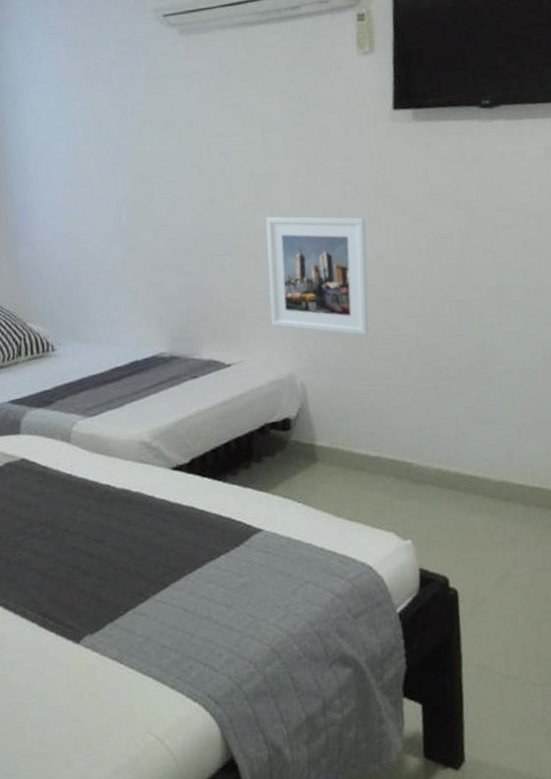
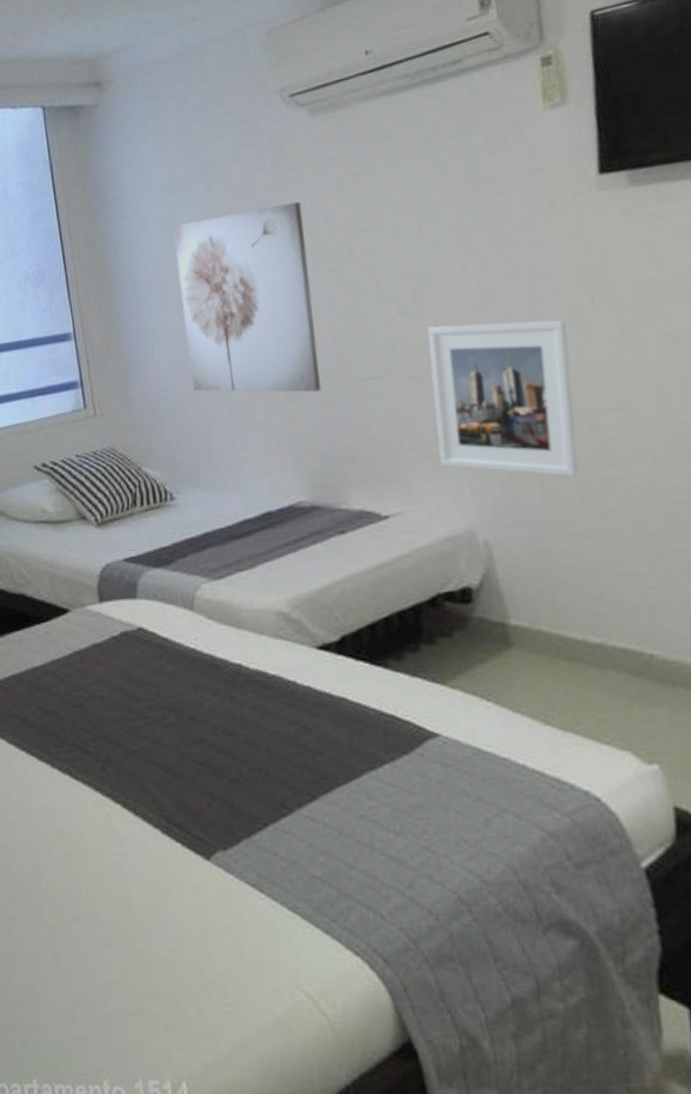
wall art: none [59,106,182,265] -> present [173,201,321,393]

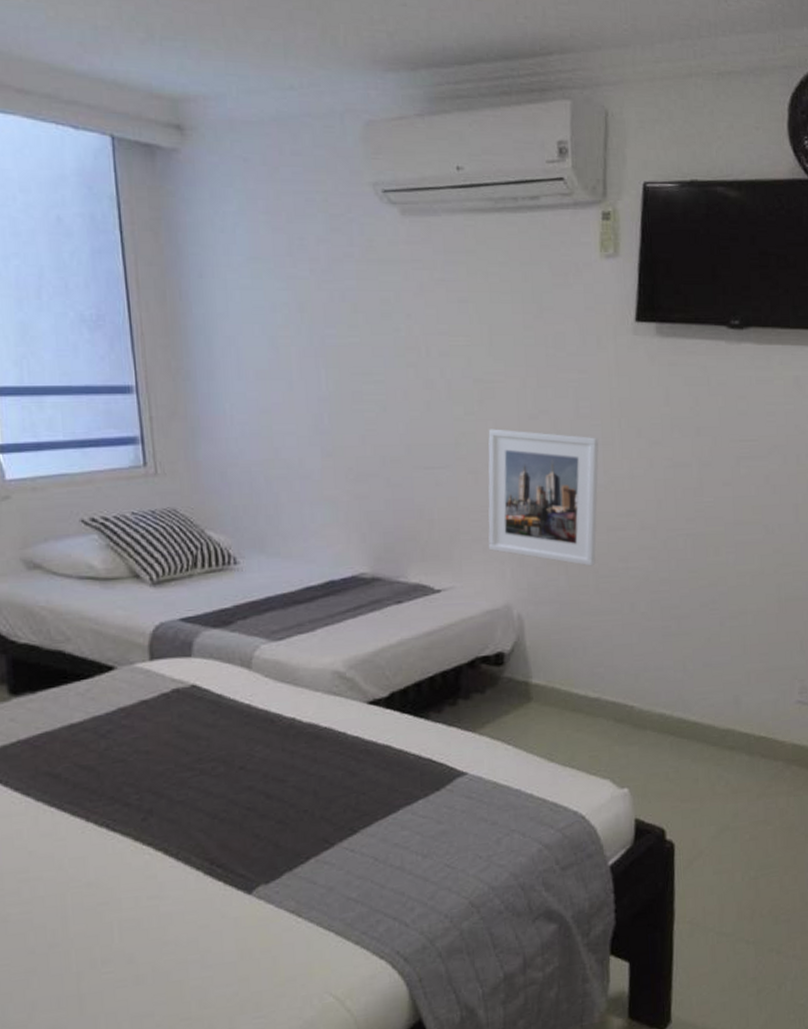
wall art: present [173,201,321,393] -> none [255,294,390,475]

